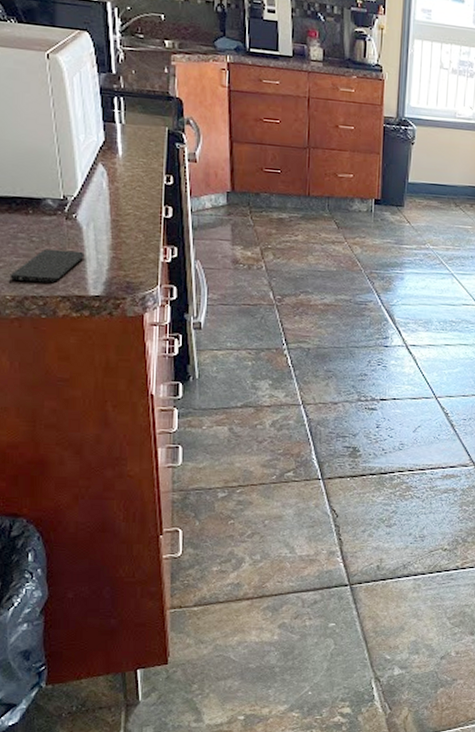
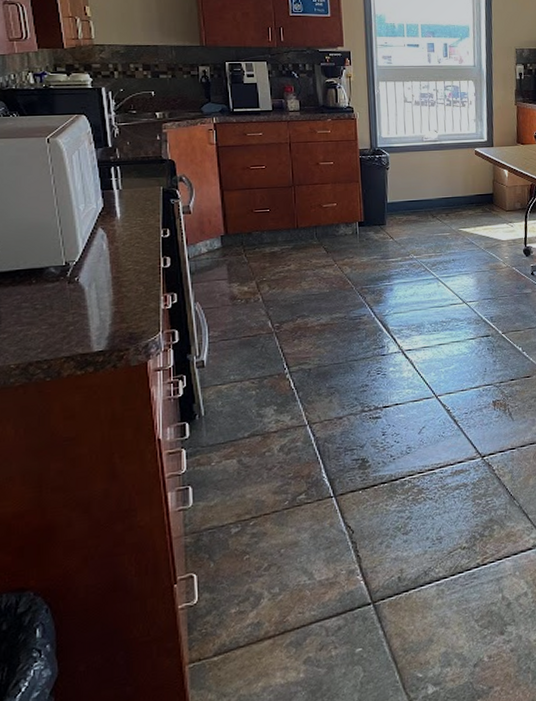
smartphone: present [9,248,85,283] -> none [14,311,88,348]

